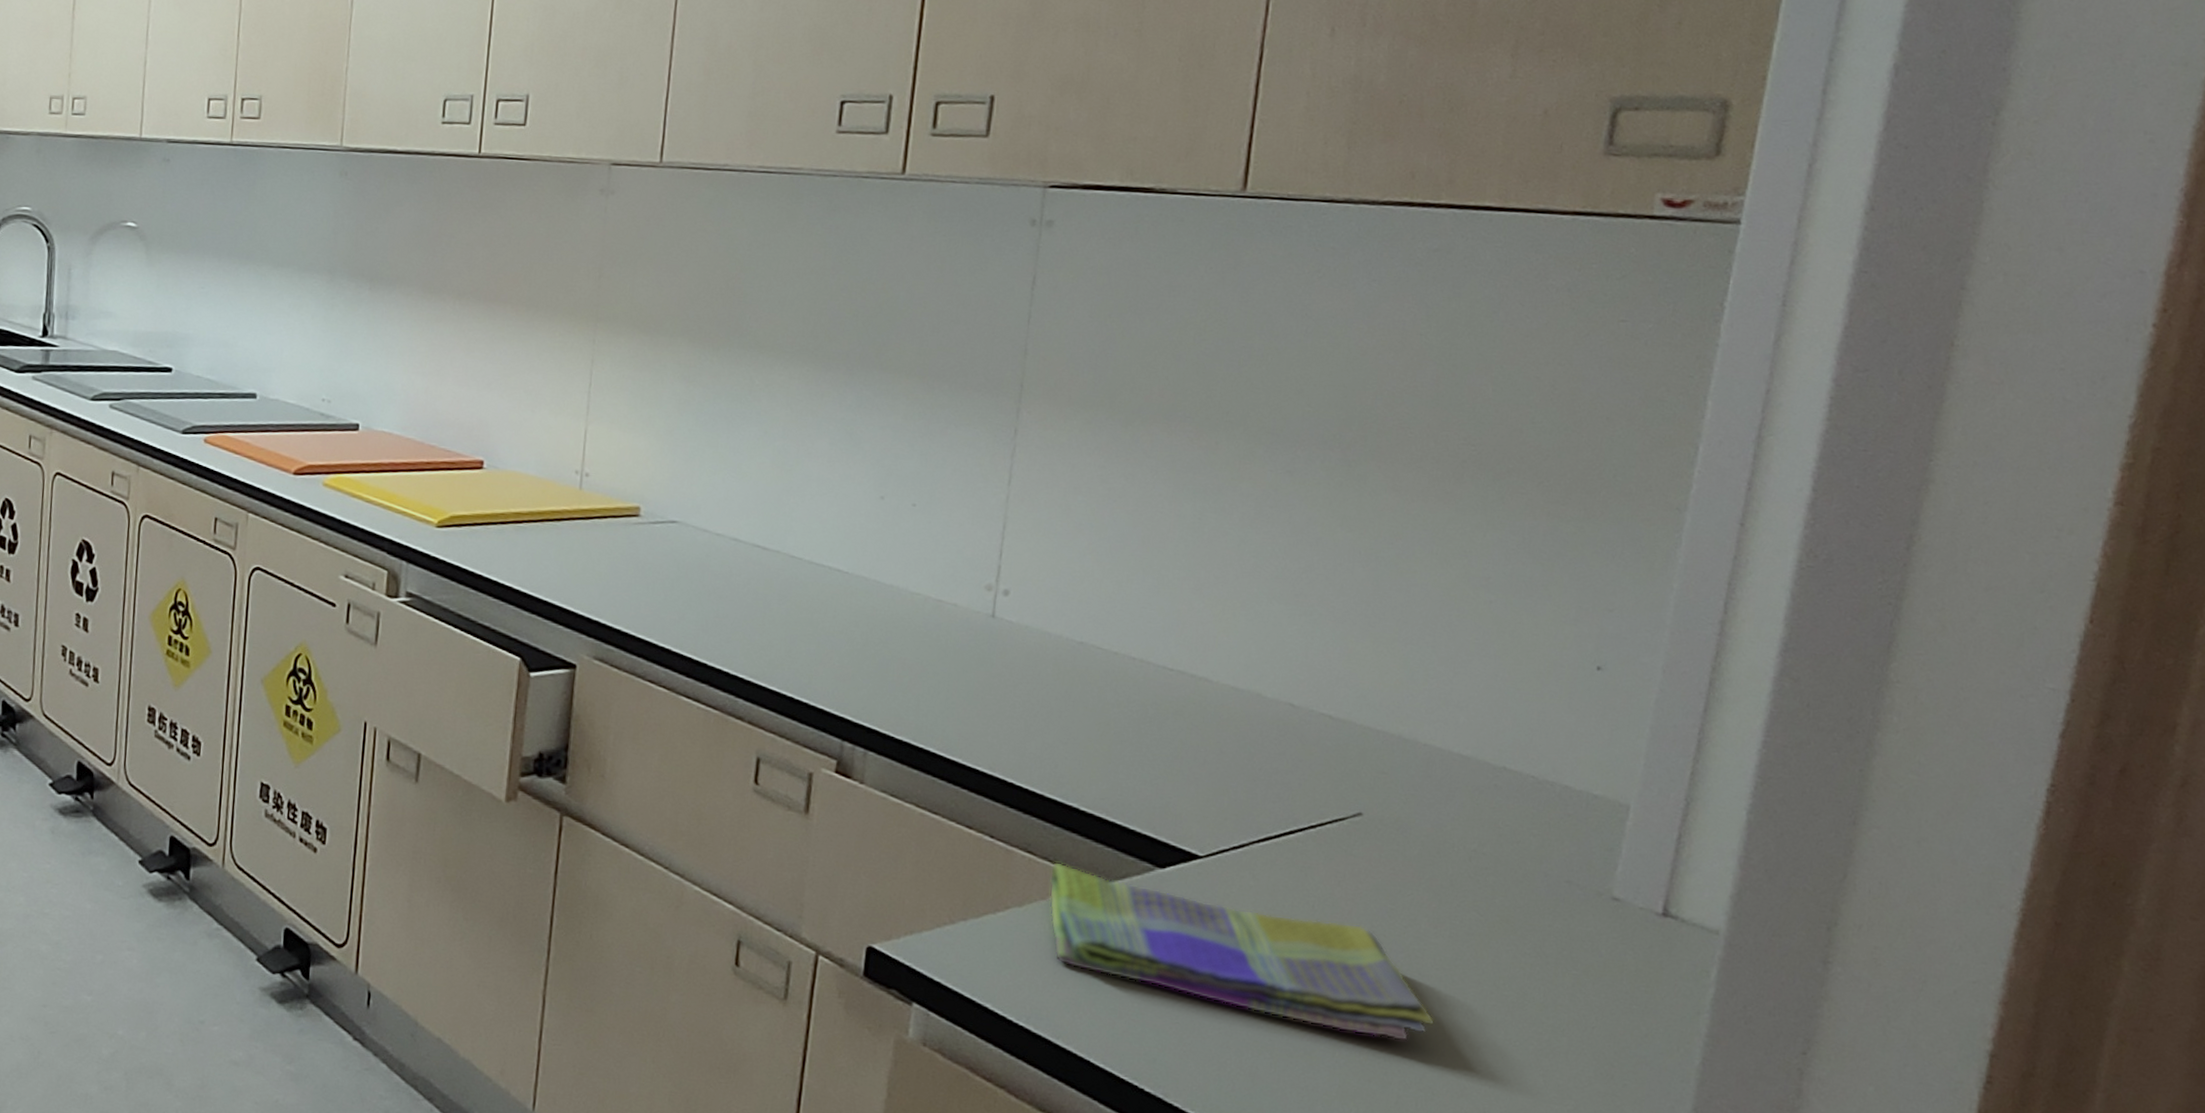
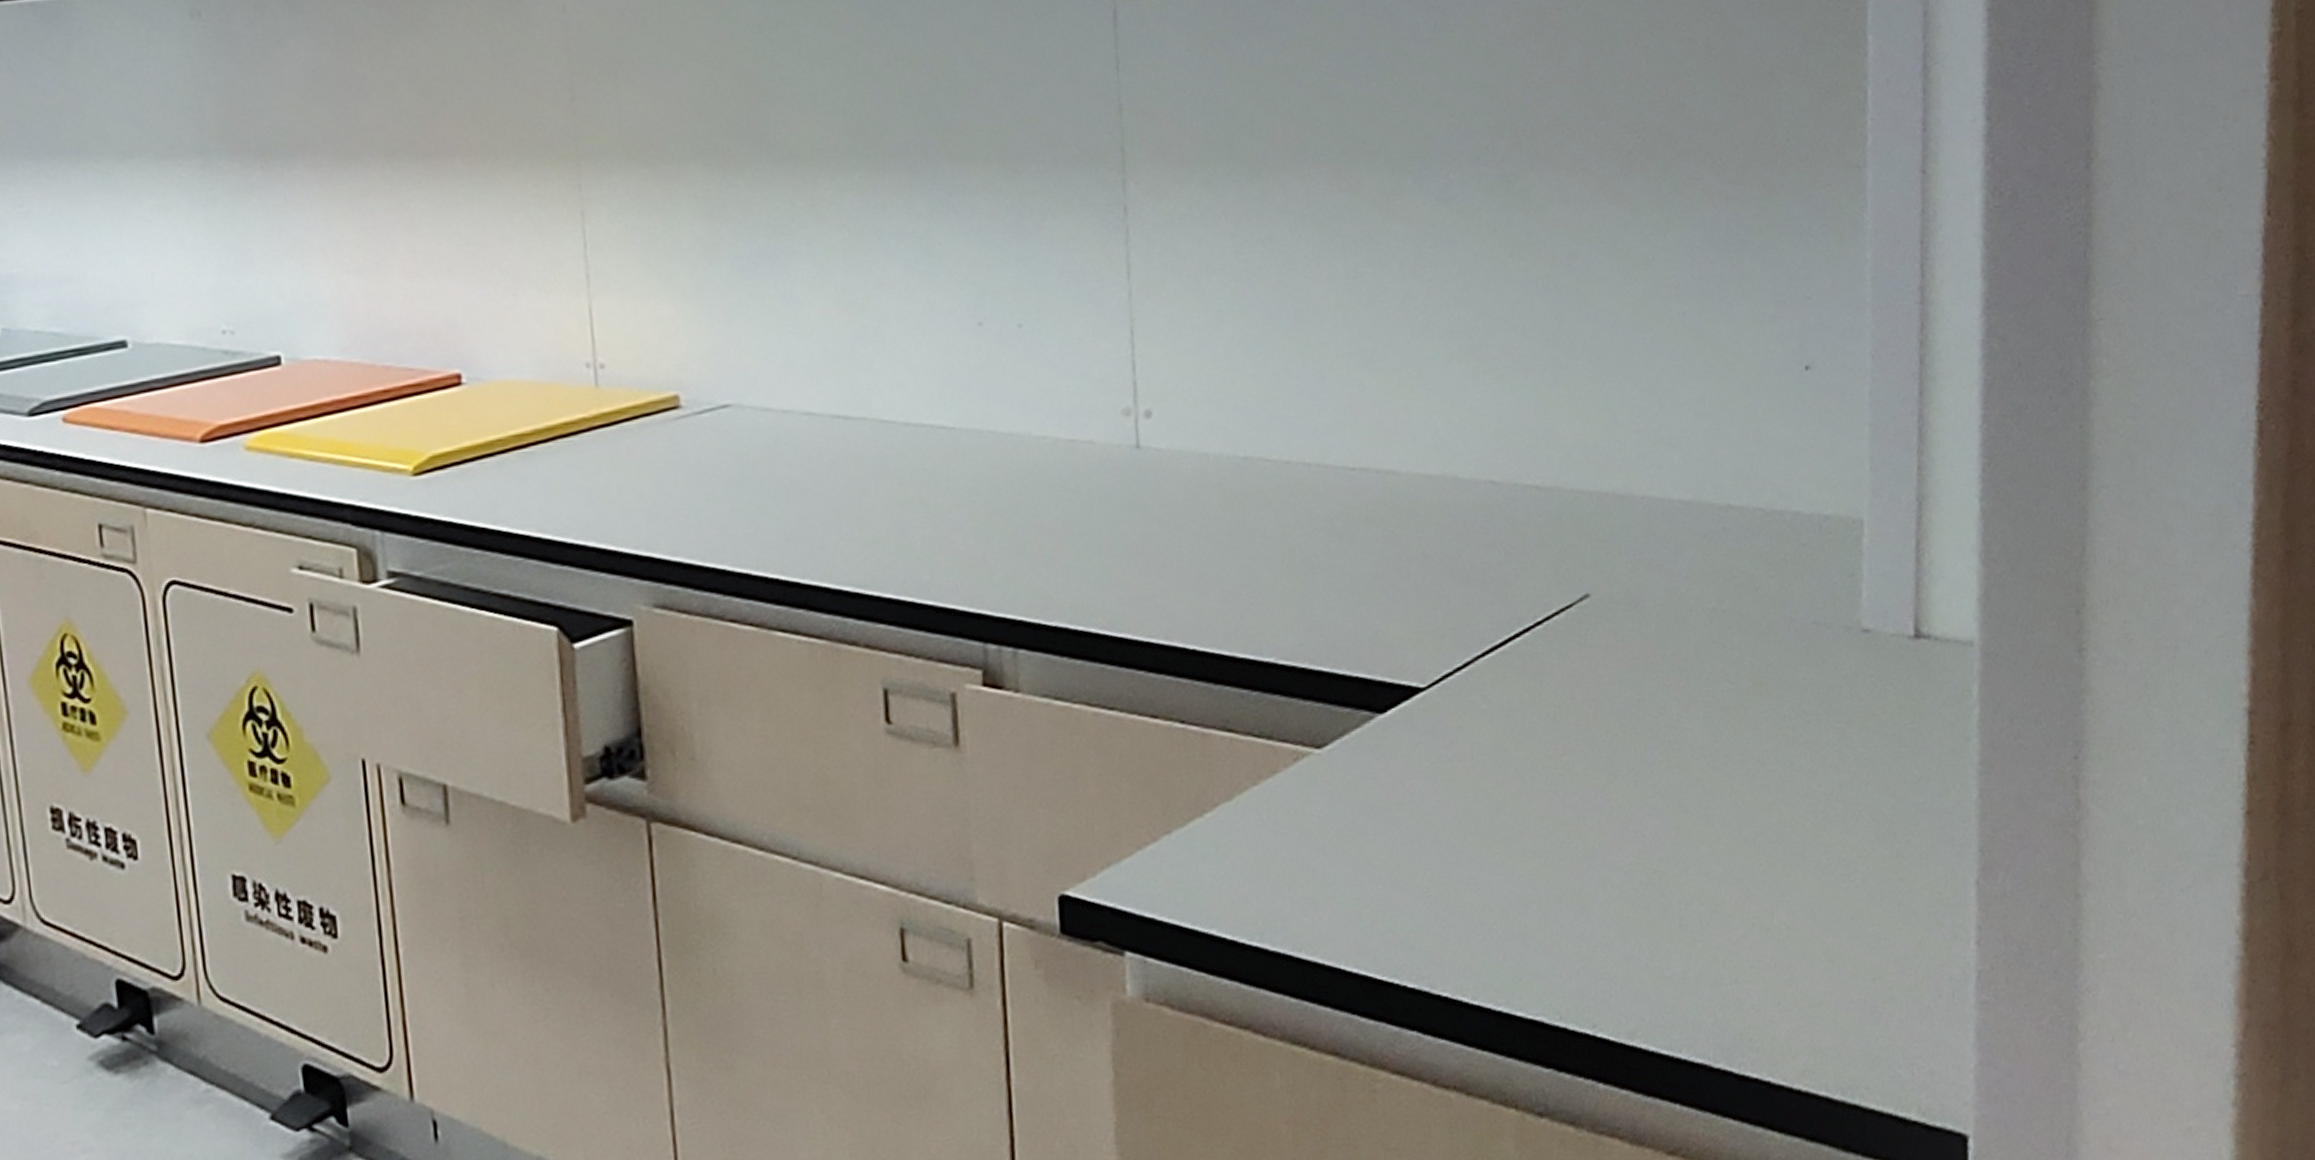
dish towel: present [1049,861,1435,1042] -> none [1256,727,1705,860]

